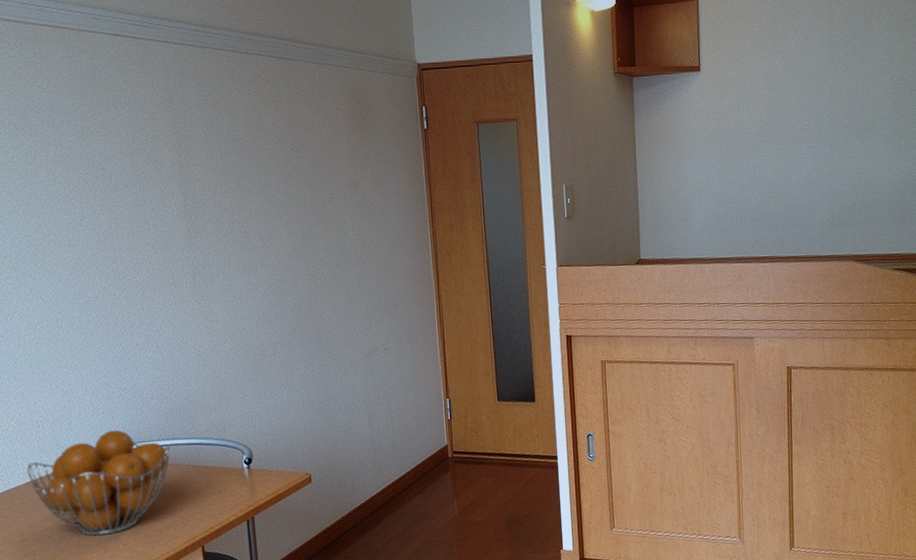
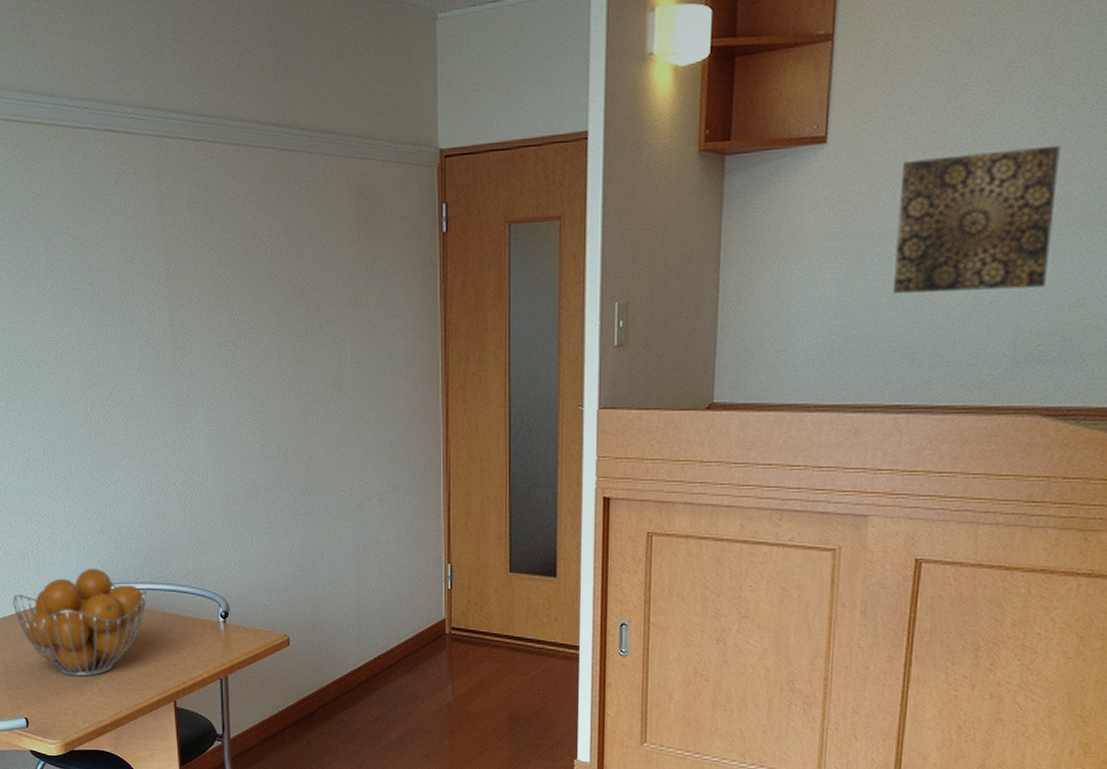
wall art: none [751,78,847,177] -> present [894,145,1060,293]

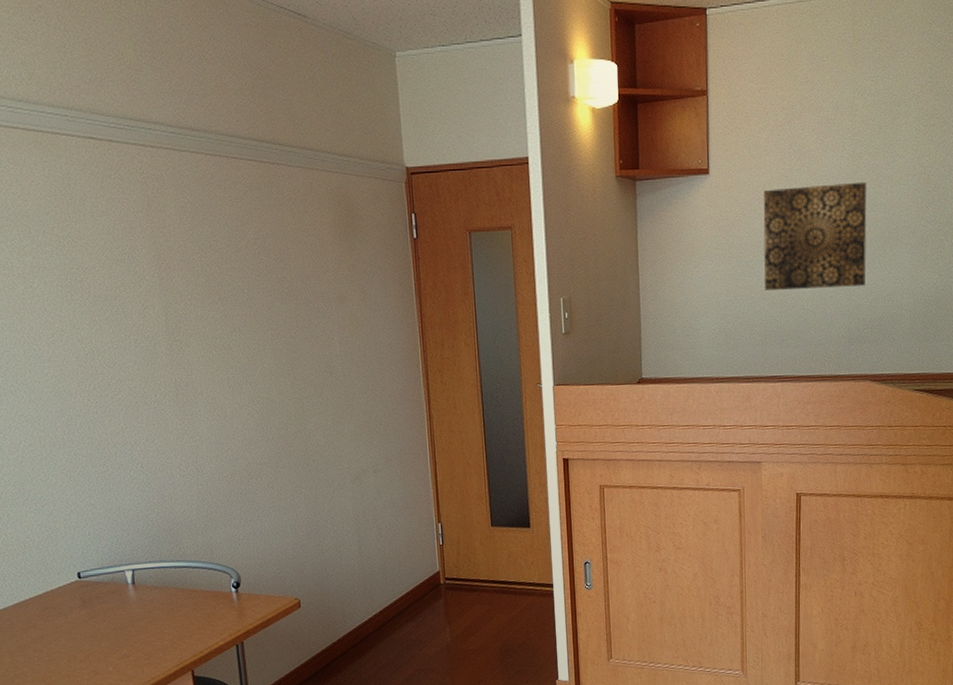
fruit basket: present [12,569,147,677] -> none [15,552,158,658]

